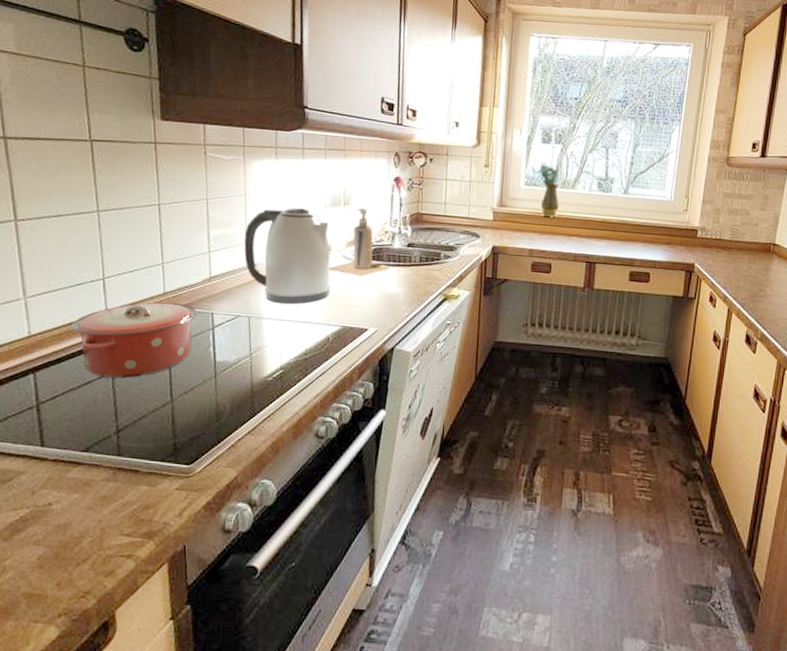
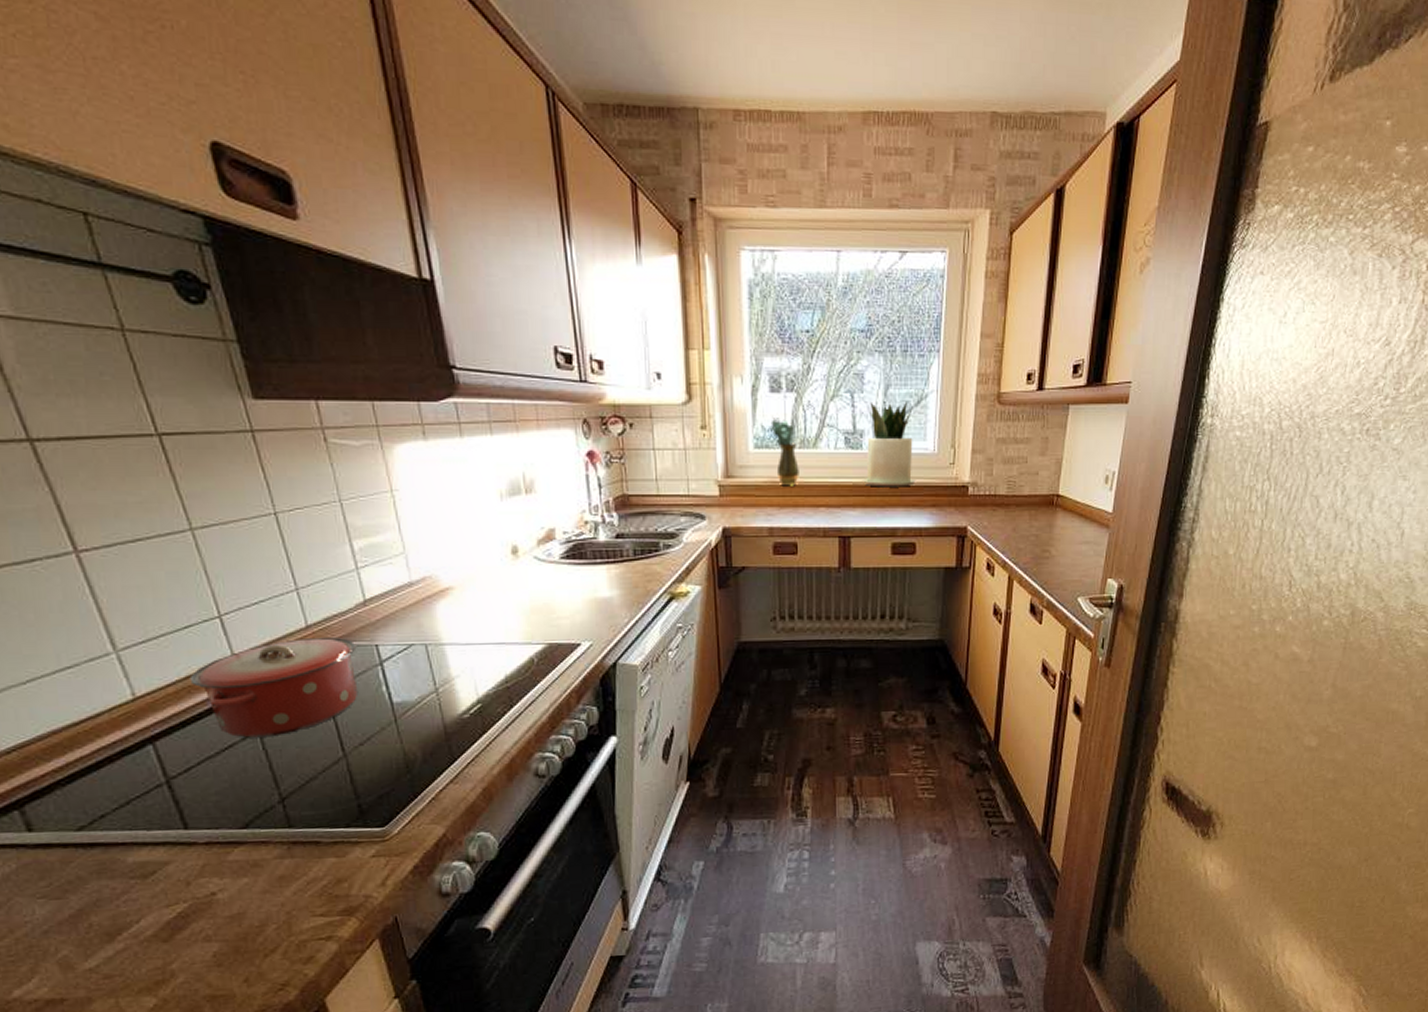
kettle: present [244,207,330,305] -> none [399,500,525,625]
soap dispenser: present [328,208,389,276] -> none [518,495,596,581]
planter: none [609,156,656,227] -> present [861,401,916,487]

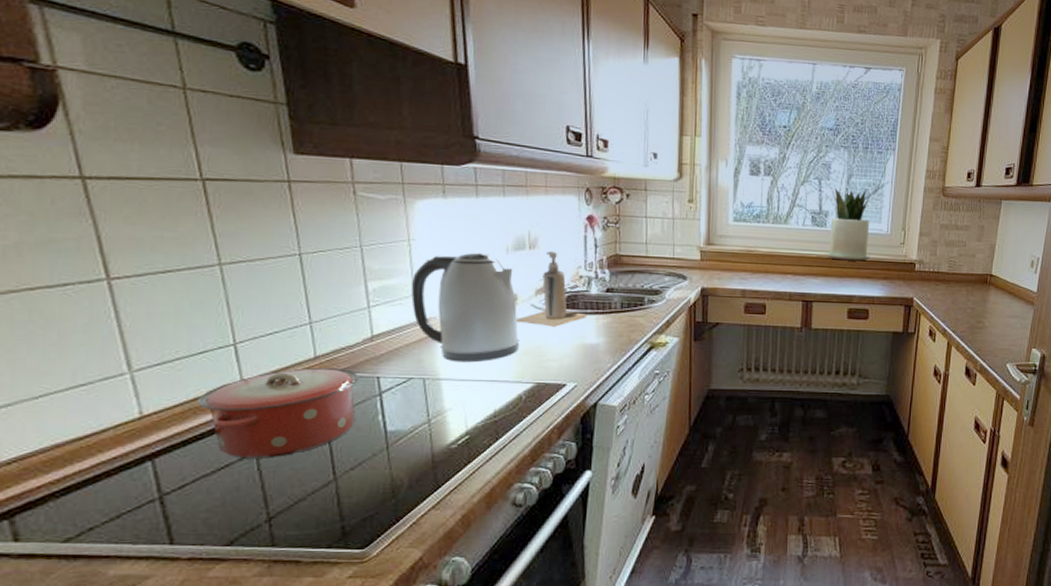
kettle: none [399,500,525,625] -> present [411,252,519,363]
soap dispenser: none [518,495,596,581] -> present [515,251,587,327]
vase: present [770,418,799,486] -> none [749,196,771,255]

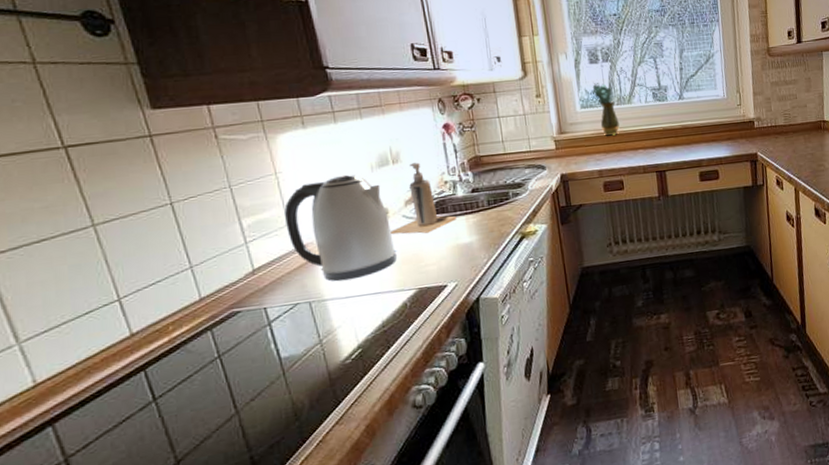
casserole: present [197,368,360,459] -> none [89,305,249,410]
vase: none [749,196,771,255] -> present [592,83,620,136]
planter: present [824,188,871,261] -> none [669,61,713,129]

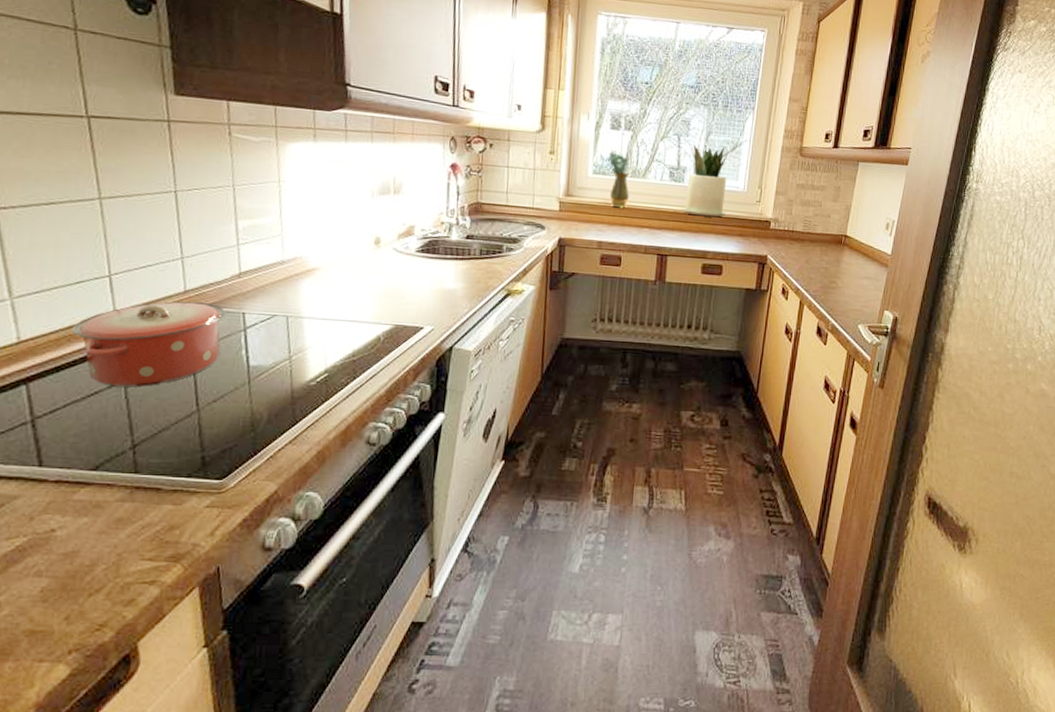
casserole: none [89,305,249,410] -> present [72,301,226,388]
kettle: present [283,174,397,282] -> none [279,195,380,303]
soap dispenser: present [389,162,457,235] -> none [377,197,446,271]
planter: none [669,61,713,129] -> present [681,144,729,218]

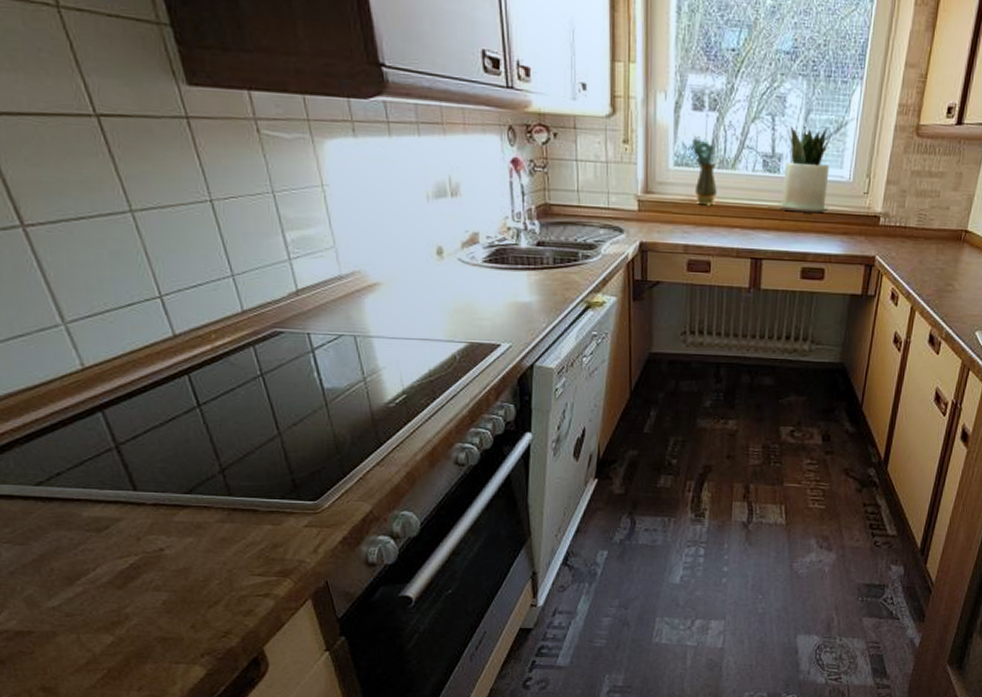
casserole: present [72,301,226,388] -> none [134,323,292,413]

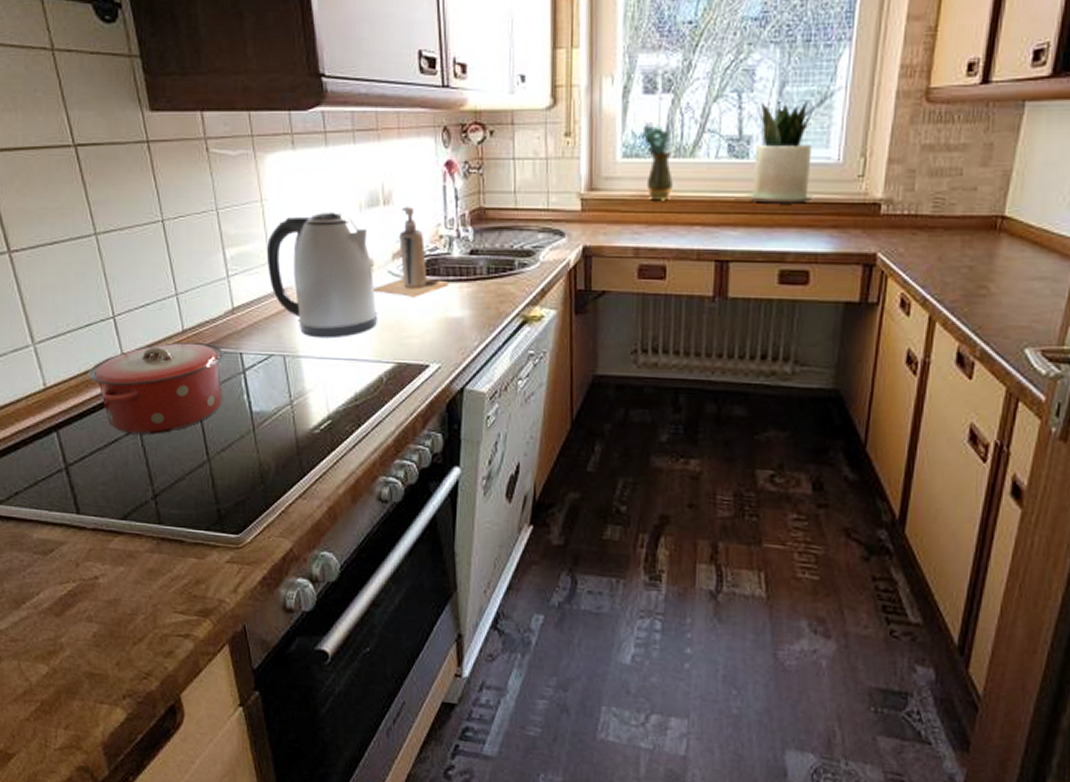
casserole: none [134,323,292,413] -> present [88,342,224,435]
kettle: none [330,200,449,320] -> present [266,211,377,339]
soap dispenser: none [443,199,517,283] -> present [372,207,449,297]

